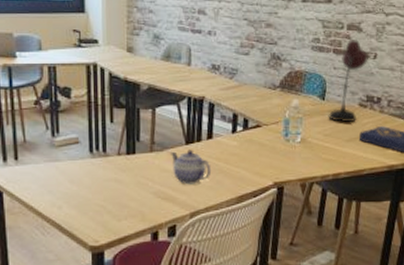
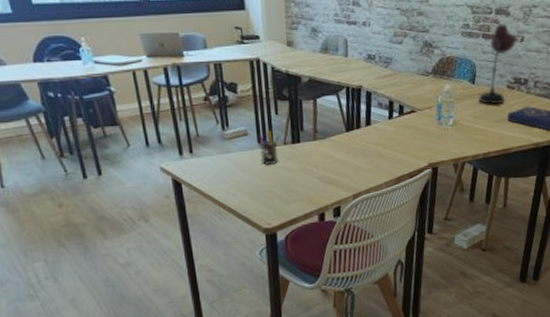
pen holder: none [90,138,115,177] -> present [258,130,281,166]
teapot: present [171,149,212,185] -> none [332,136,371,169]

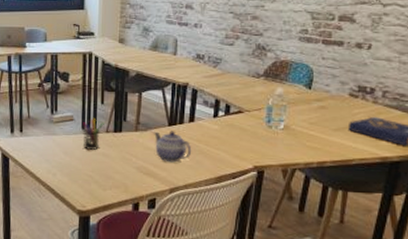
teapot: none [332,136,371,169] -> present [154,131,192,163]
desk lamp: present [478,24,516,105] -> none [314,31,361,112]

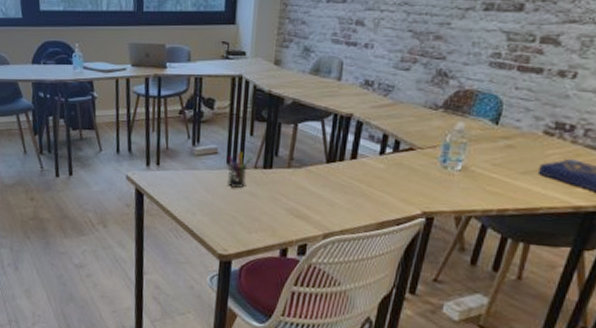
teapot: present [154,131,192,163] -> none [309,168,352,205]

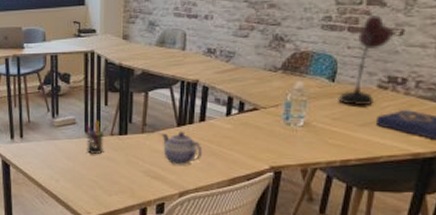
teapot: none [309,168,352,205] -> present [162,131,203,165]
desk lamp: none [500,55,565,152] -> present [338,15,393,106]

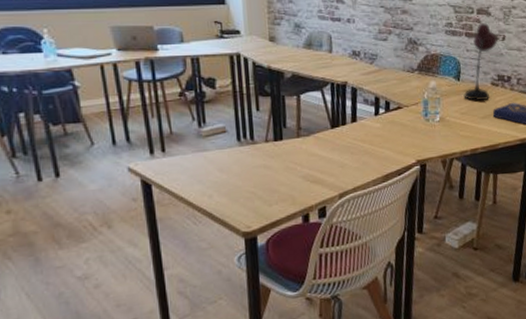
pen holder: present [86,120,108,155] -> none [238,127,262,165]
teapot: present [162,131,203,165] -> none [317,133,358,167]

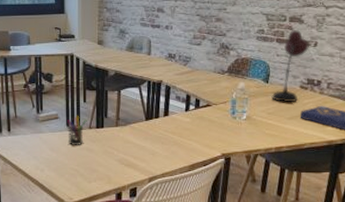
pen holder: none [238,127,262,165] -> present [67,115,87,146]

